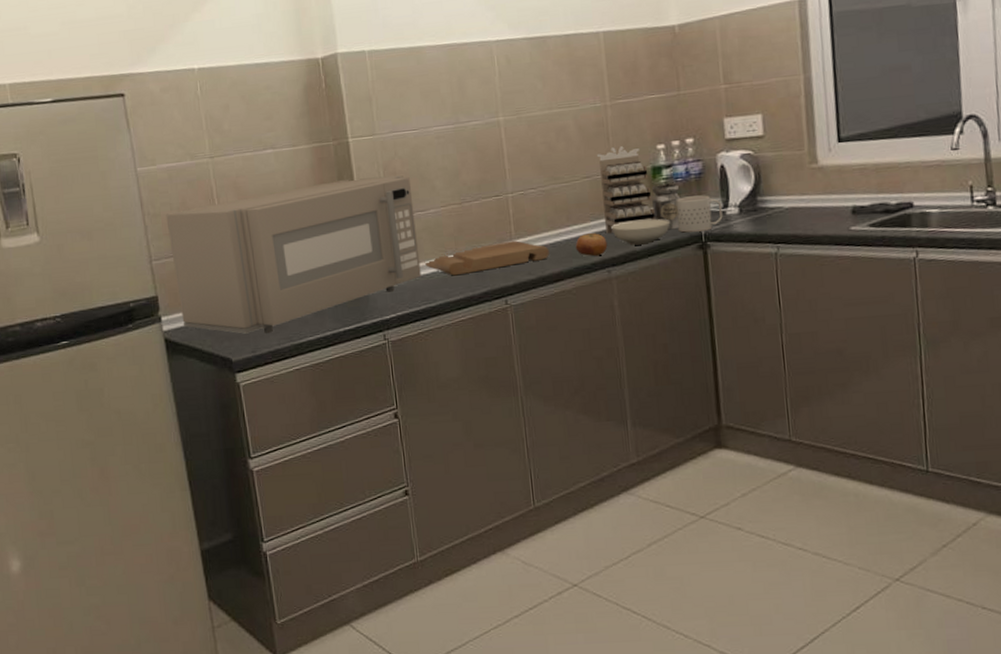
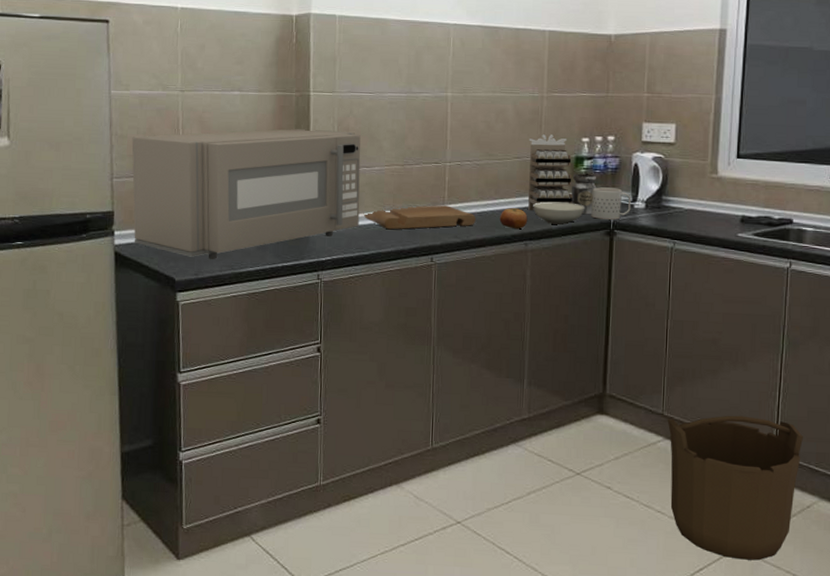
bucket: none [796,430,959,592] -> present [667,415,803,561]

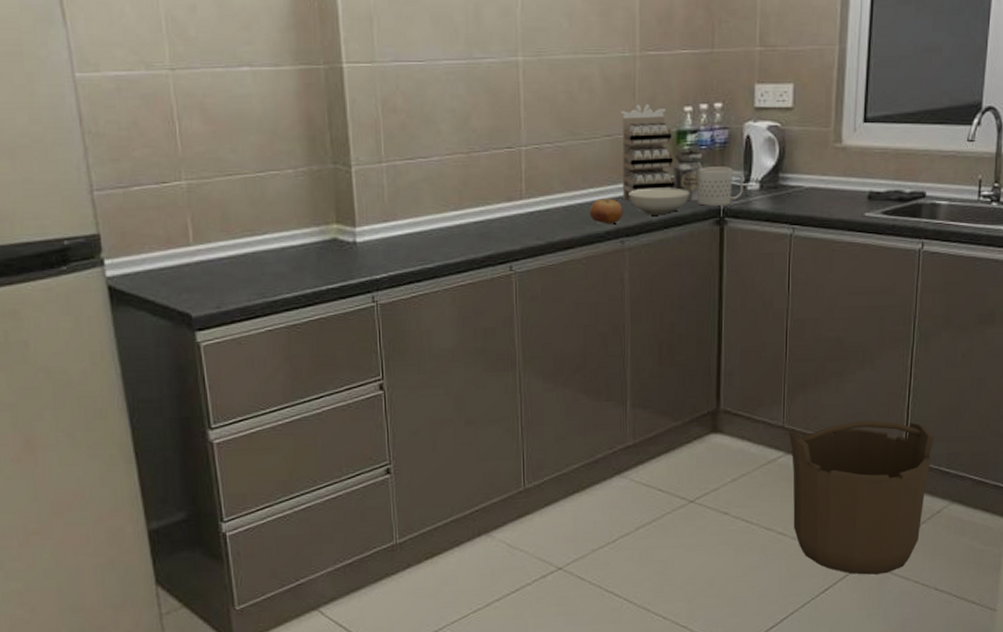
microwave: present [132,128,361,259] -> none [112,112,419,287]
cutting board: present [363,205,476,230] -> none [423,200,561,235]

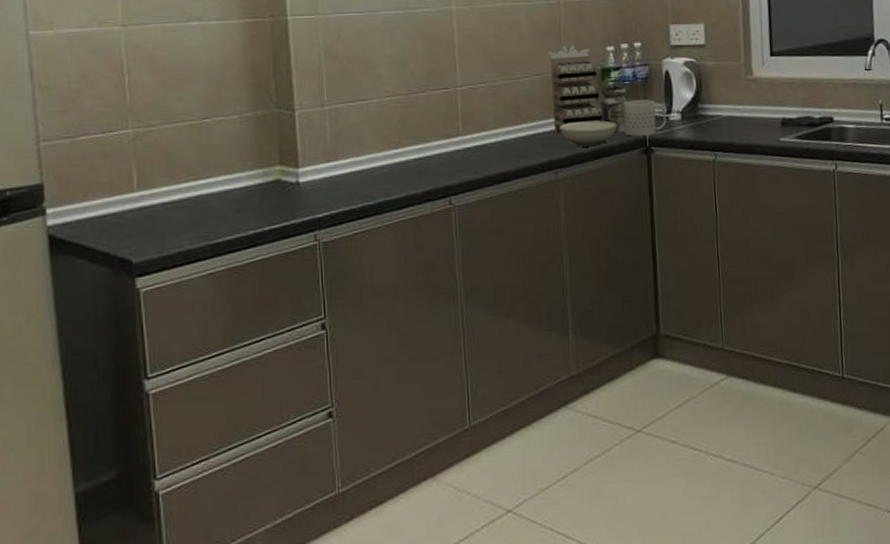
fruit: present [589,199,623,225] -> none [523,133,556,157]
bucket: present [788,420,934,575] -> none [728,338,869,500]

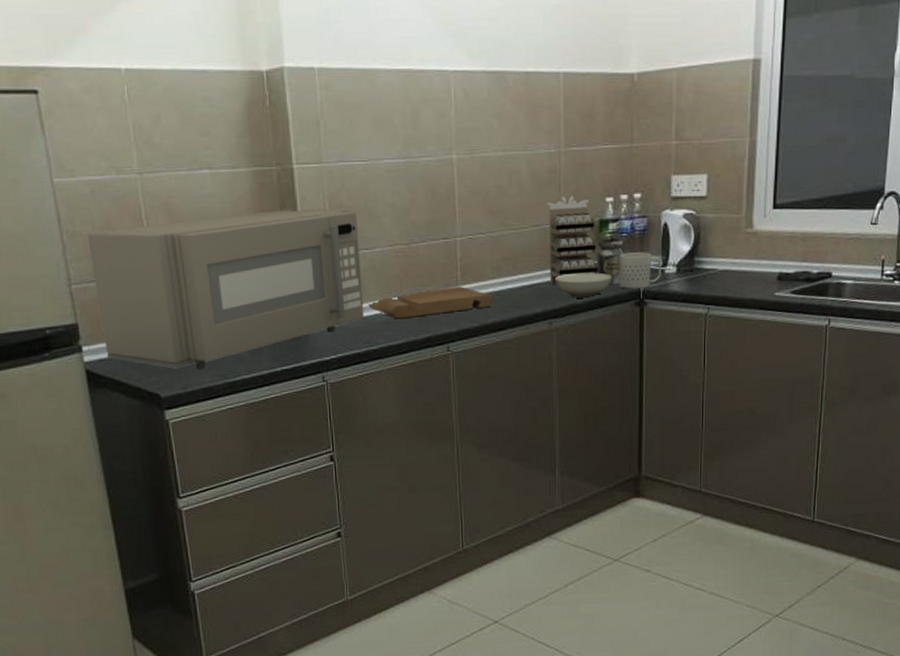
microwave: none [62,59,360,231] -> present [87,208,364,369]
cutting board: none [364,137,497,172] -> present [367,286,494,319]

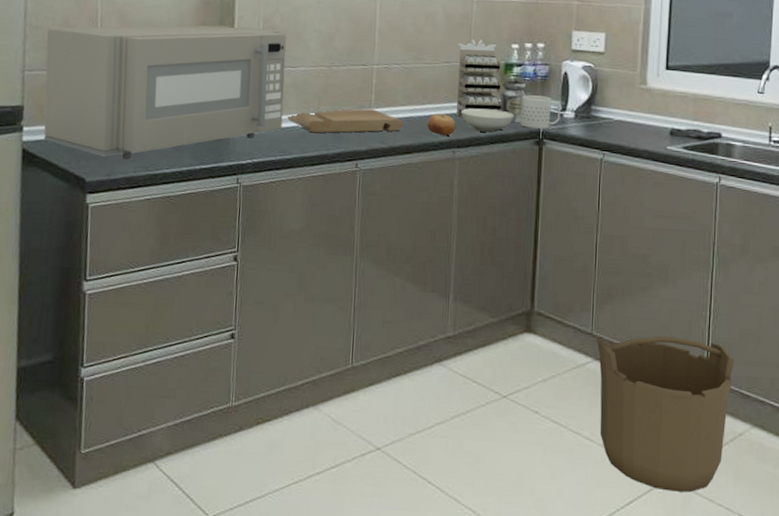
fruit: none [519,284,551,308] -> present [427,114,456,137]
bucket: none [705,484,841,626] -> present [596,335,734,493]

